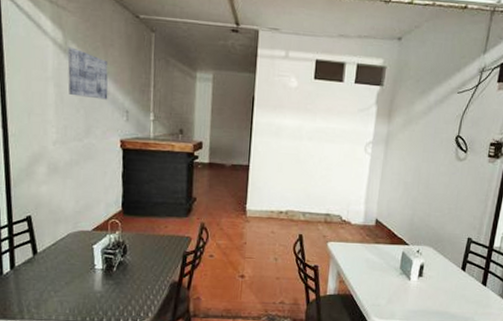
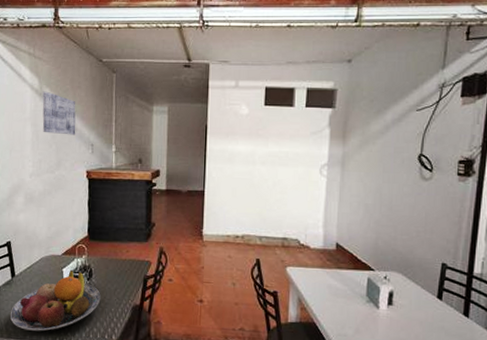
fruit bowl: none [31,246,136,311] -> present [9,269,101,331]

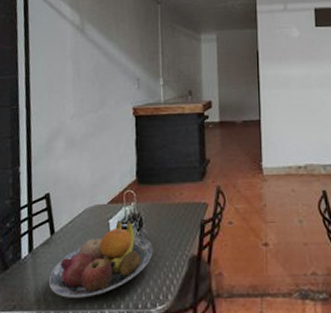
wall art: present [42,91,76,135] -> none [84,27,121,71]

